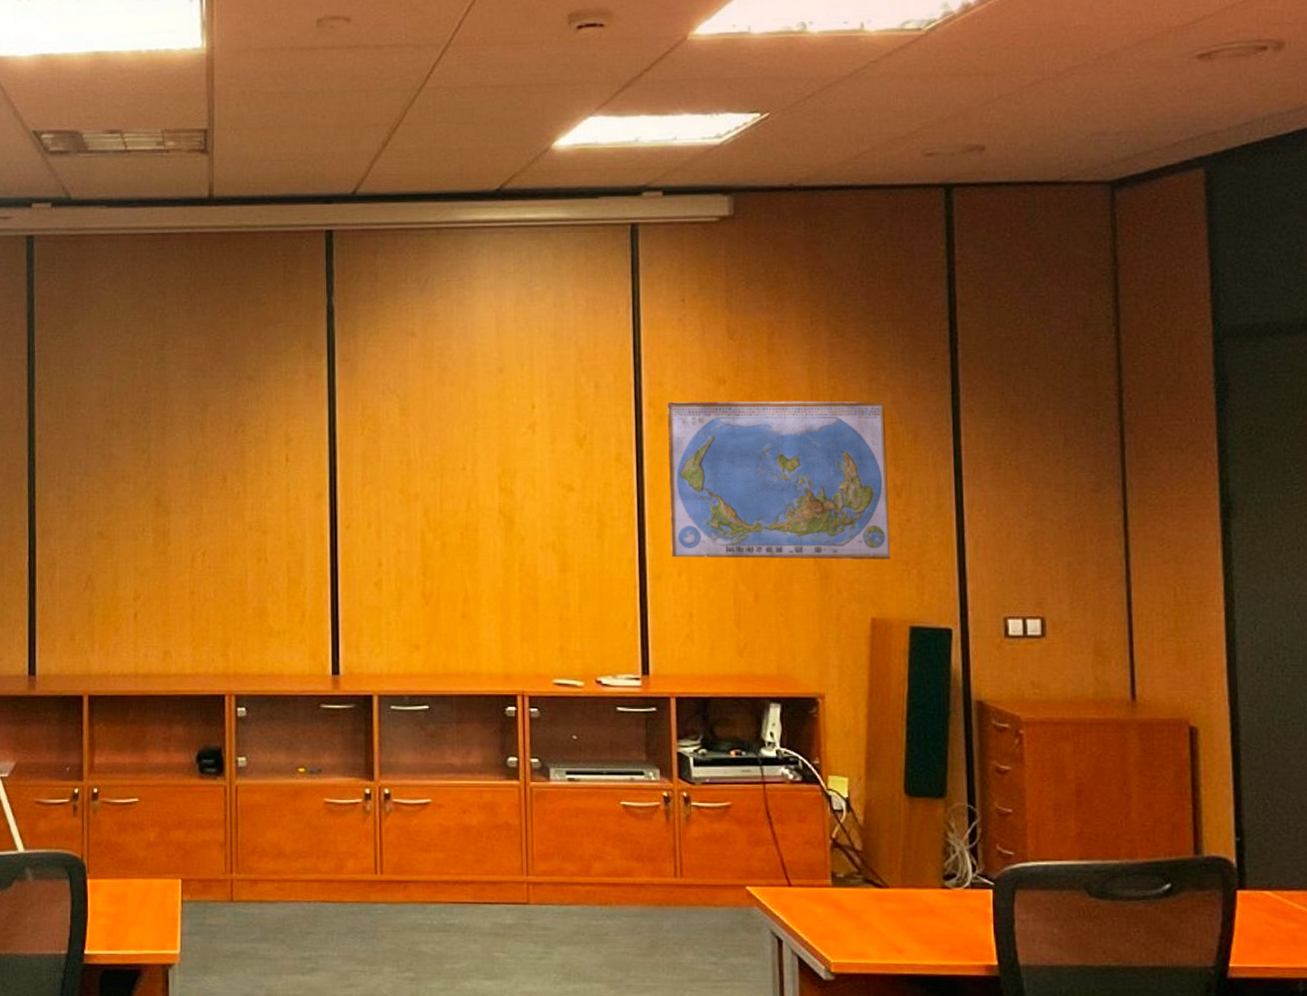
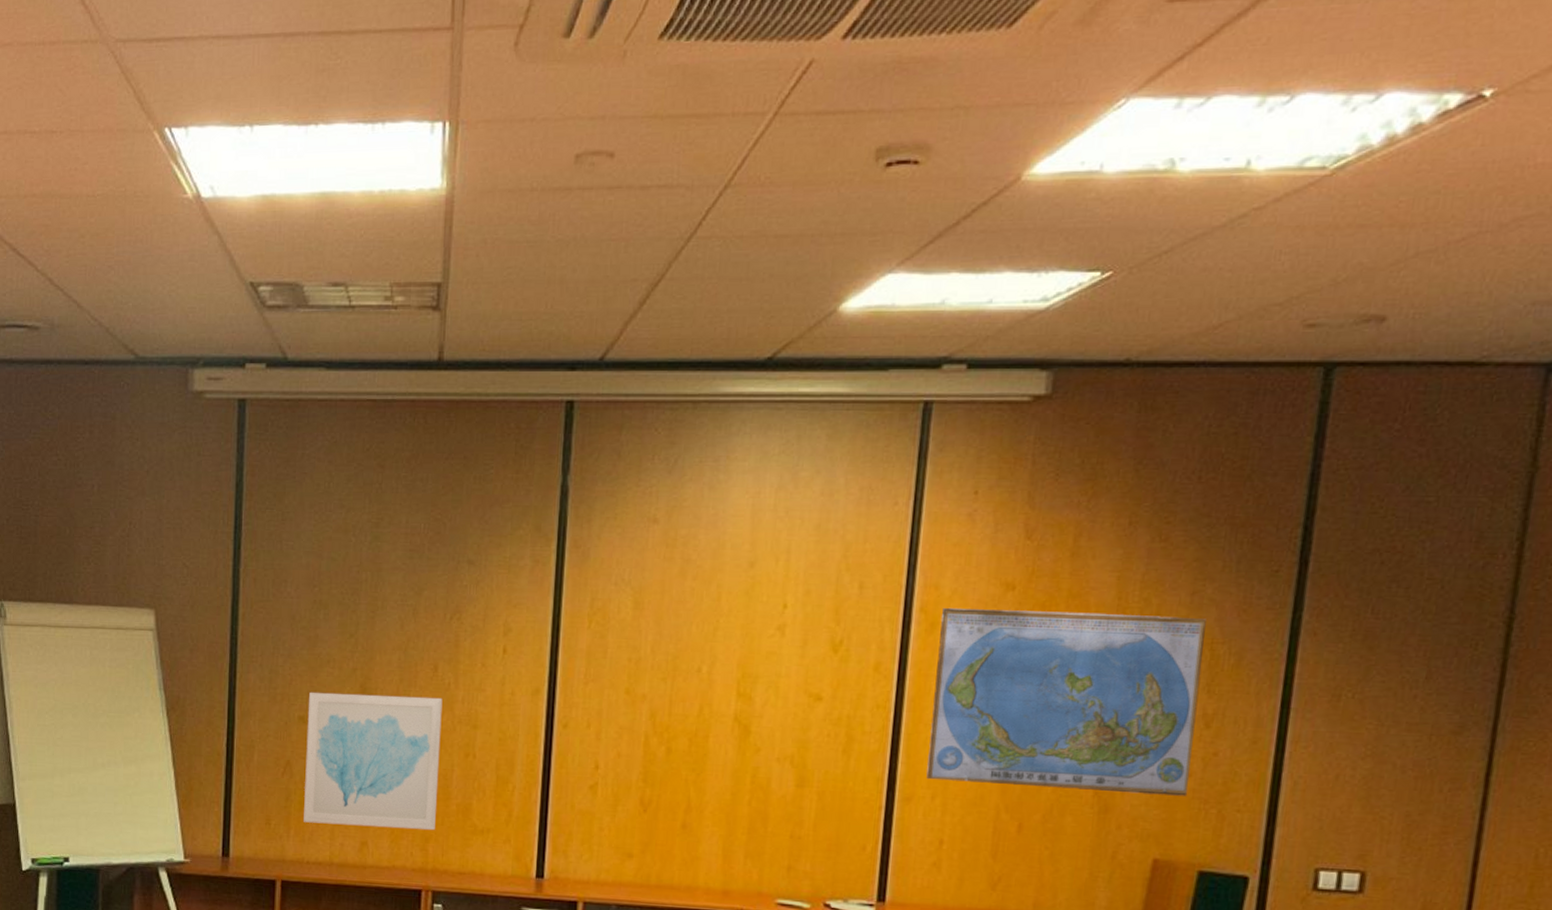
wall art: none [106,506,234,636] -> present [304,692,443,830]

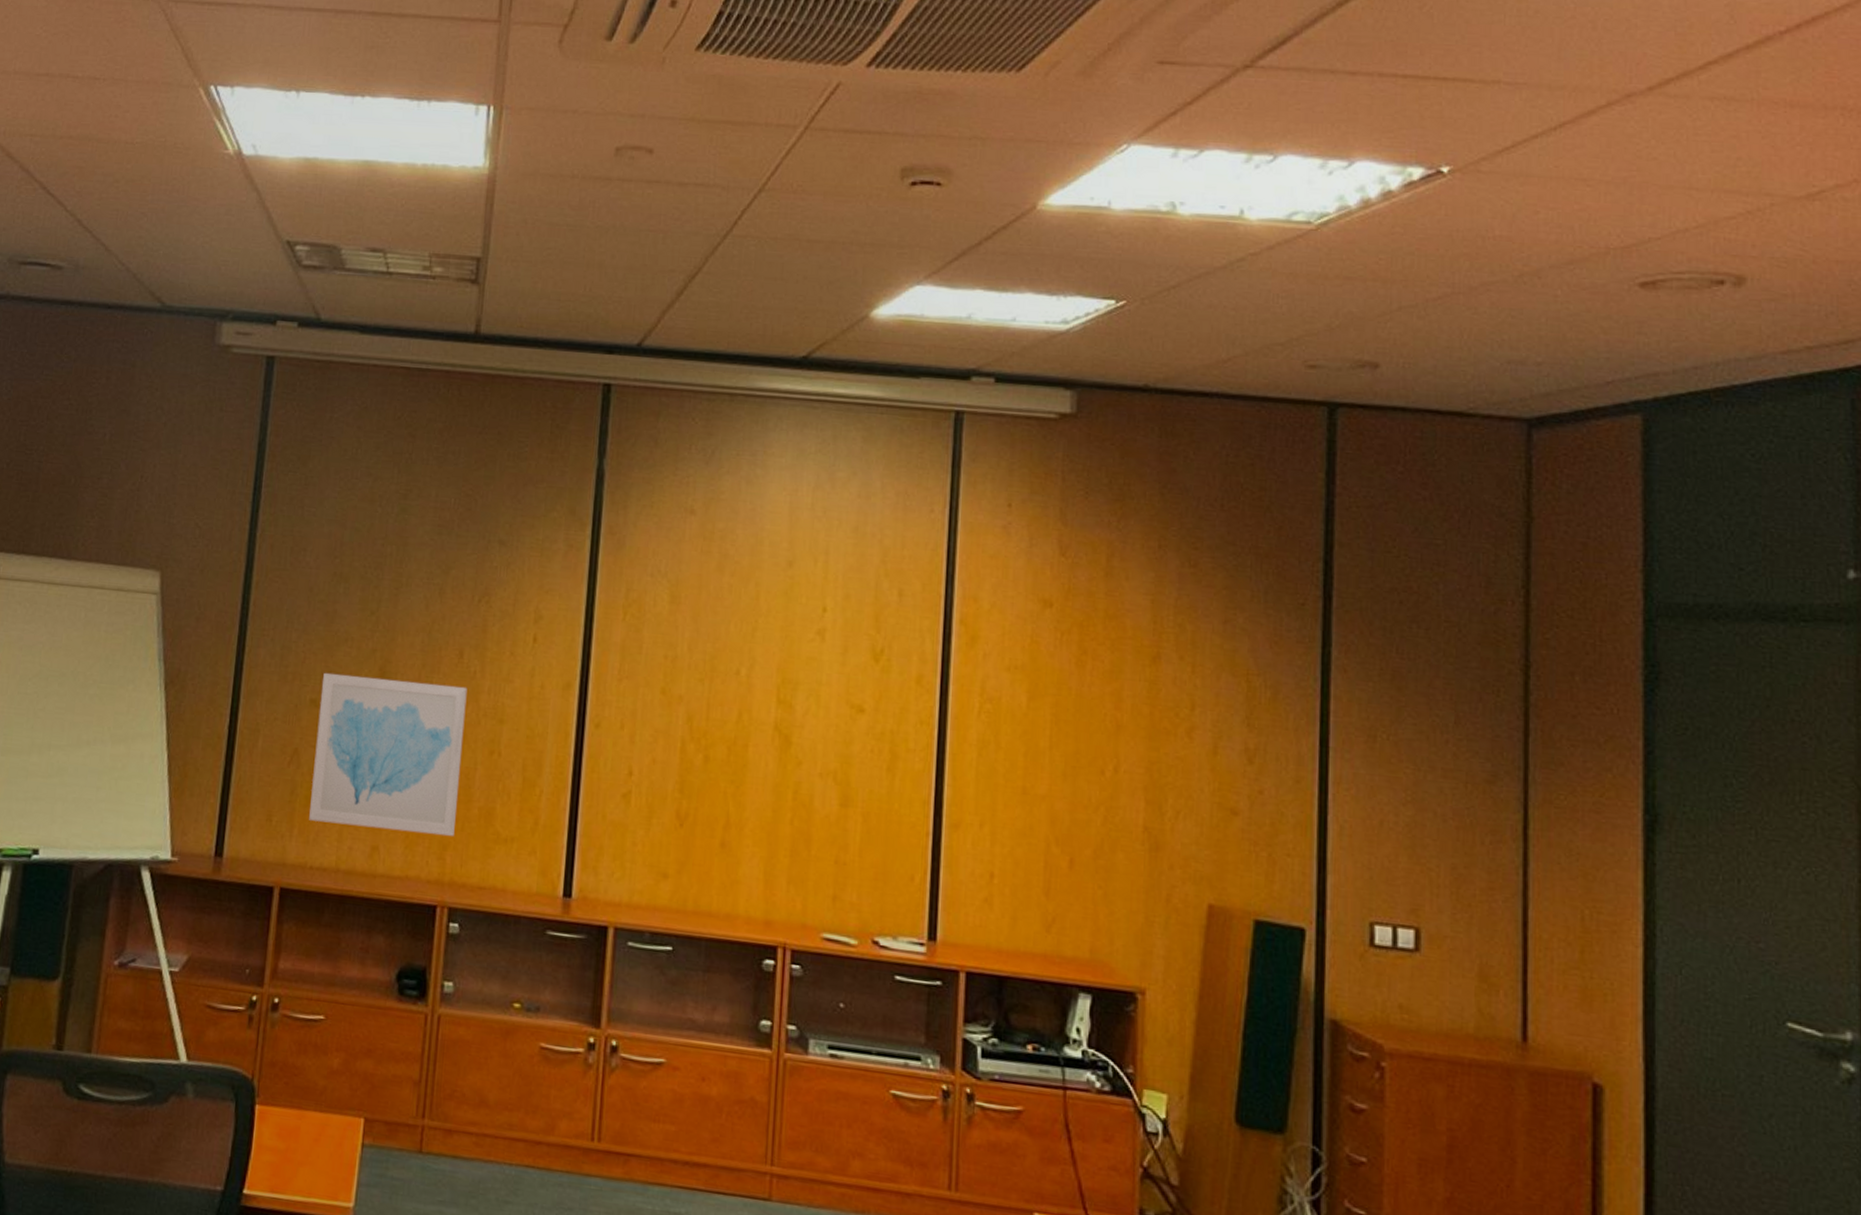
world map: present [926,608,1206,796] -> none [973,622,1240,836]

